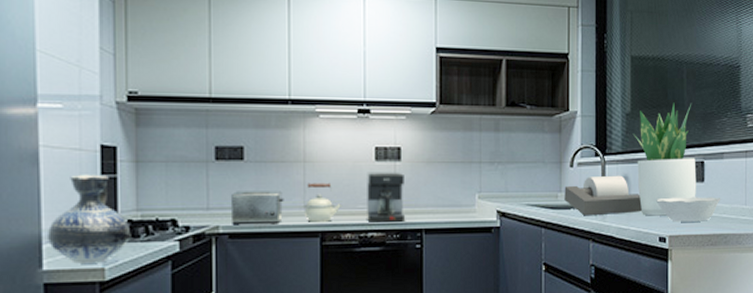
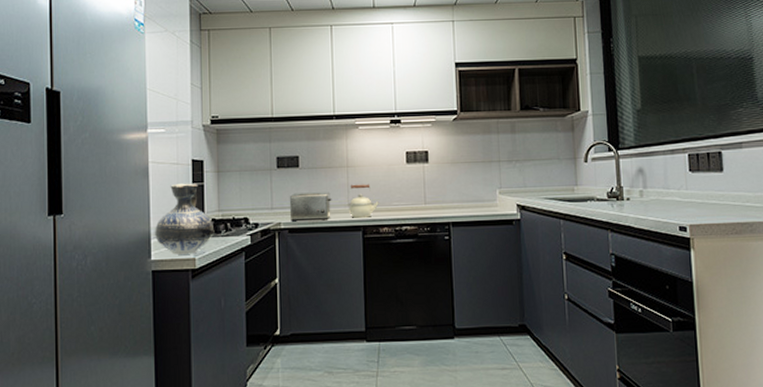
coffee maker: present [366,172,406,222] -> none [400,172,435,217]
paper towel holder: present [564,175,642,216] -> none [580,168,659,208]
planter: present [632,102,696,216] -> none [645,96,716,206]
bowl: present [655,197,721,222] -> none [672,186,743,212]

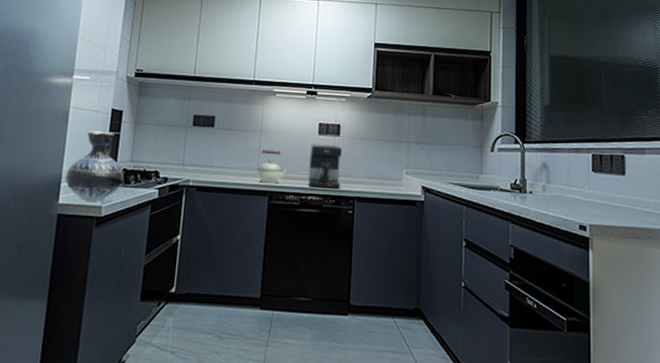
toaster: present [289,192,332,222] -> none [199,152,242,182]
coffee maker: none [400,172,435,217] -> present [307,144,342,189]

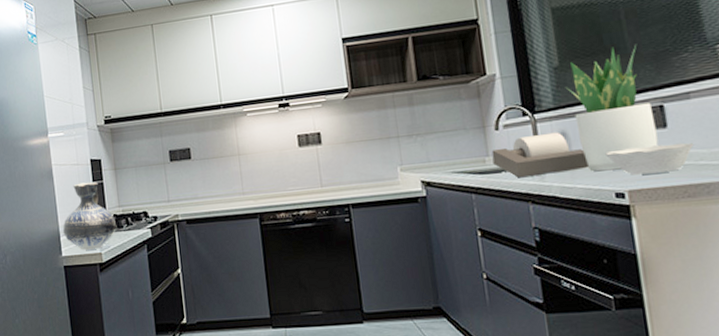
kettle: present [256,149,288,185] -> none [240,170,274,206]
coffee maker: present [307,144,342,189] -> none [293,154,333,202]
paper towel holder: none [485,162,561,199] -> present [491,132,589,178]
planter: none [551,98,617,205] -> present [565,44,659,172]
bowl: none [575,187,644,214] -> present [604,143,695,175]

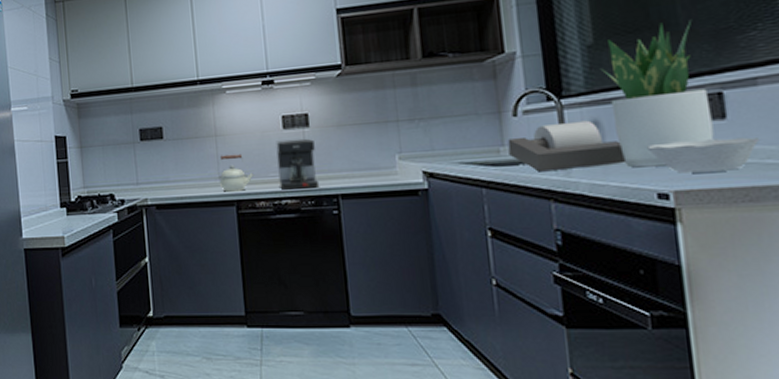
ceramic jug: present [62,181,117,250] -> none [23,159,82,233]
kettle: none [240,170,274,206] -> present [216,153,254,193]
coffee maker: none [293,154,333,202] -> present [276,138,320,190]

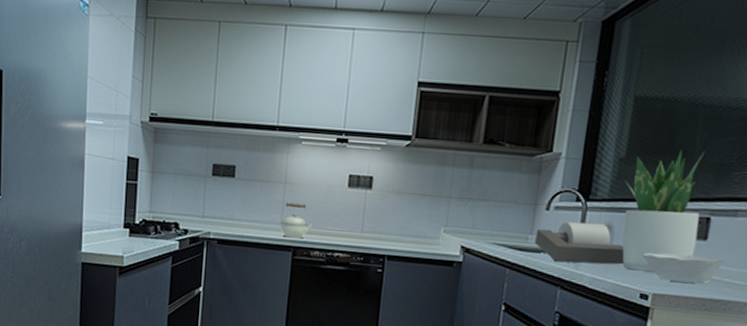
coffee maker: present [276,138,320,190] -> none [334,197,374,246]

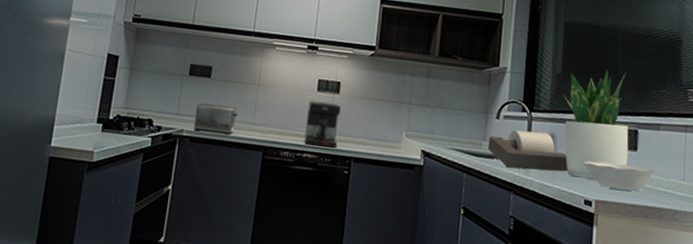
toaster: none [220,204,265,236] -> present [193,102,238,135]
kettle: present [279,202,313,240] -> none [251,103,284,140]
coffee maker: none [334,197,374,246] -> present [303,100,341,148]

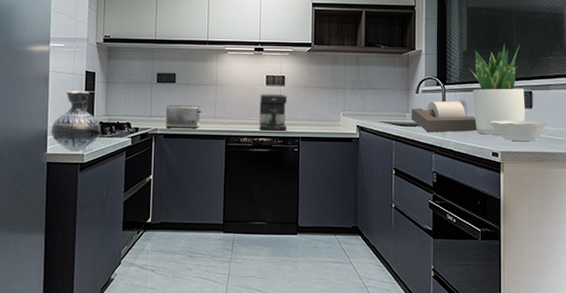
ceramic jug: none [58,74,118,147] -> present [50,90,102,150]

